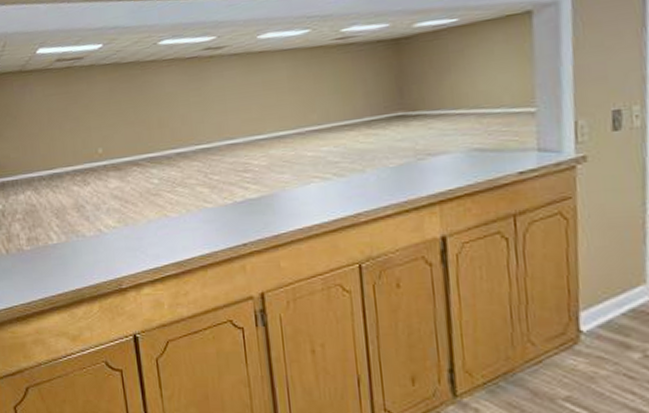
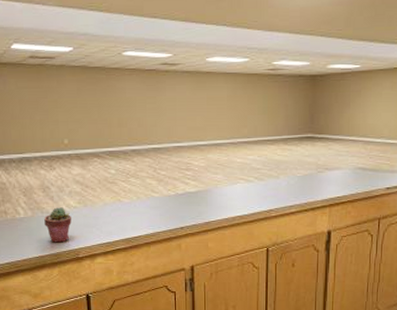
potted succulent: none [80,228,111,272] -> present [44,207,72,243]

